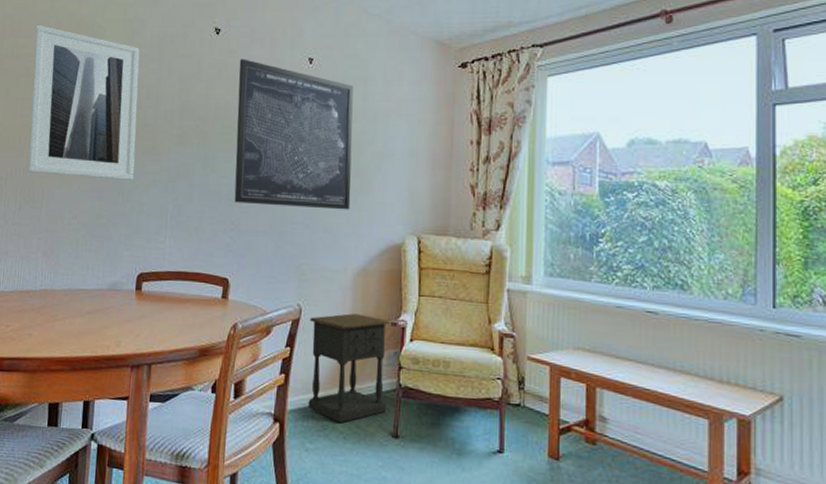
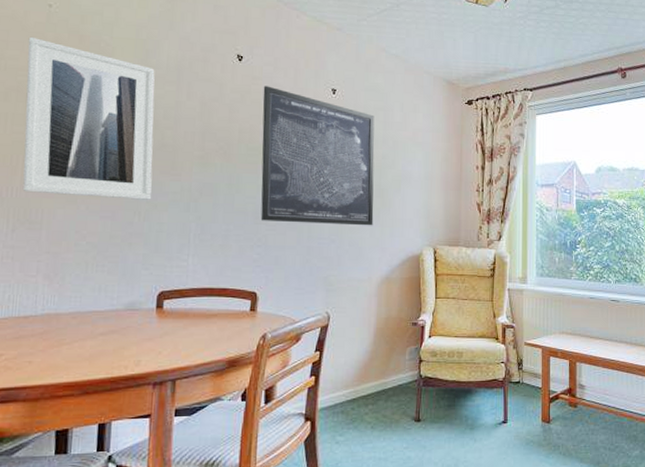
nightstand: present [307,313,390,424] -> none [337,317,411,415]

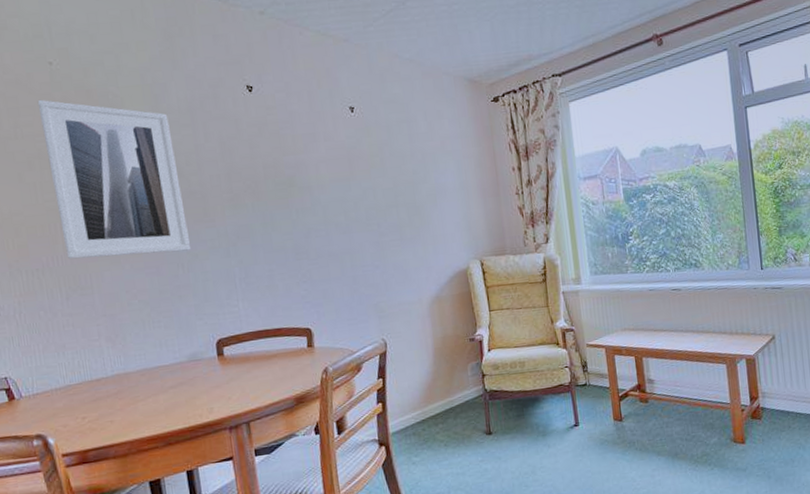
wall art: present [260,86,375,226] -> none [279,114,415,256]

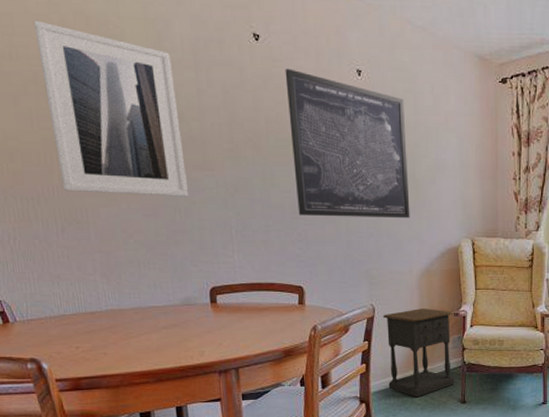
wall art: none [279,114,415,256] -> present [285,68,410,219]
nightstand: none [395,336,477,434] -> present [383,308,454,398]

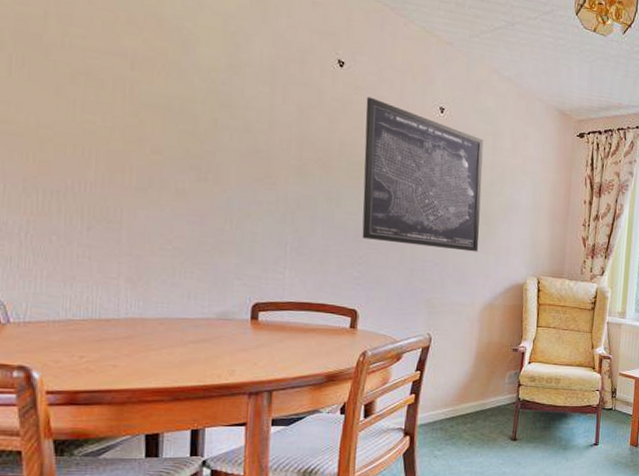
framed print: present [33,20,189,197] -> none [96,13,246,208]
nightstand: present [383,308,454,398] -> none [436,341,512,433]

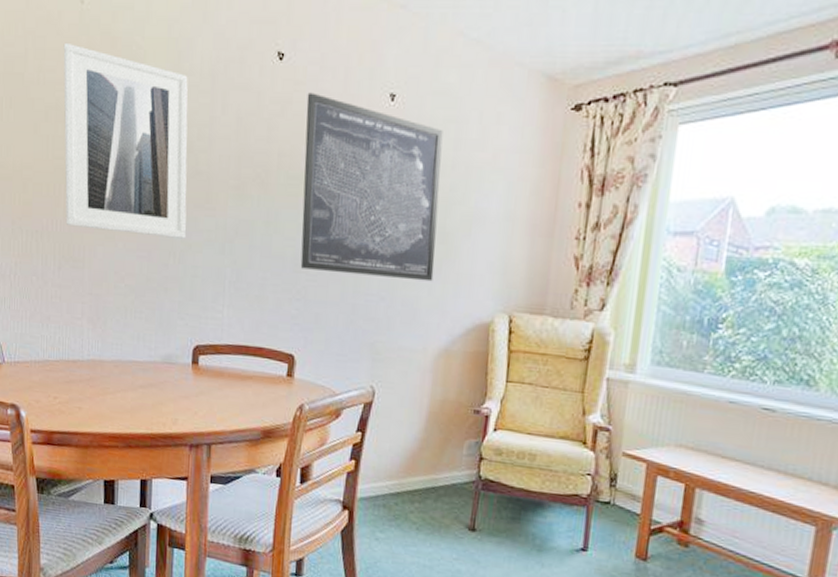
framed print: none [96,13,246,208] -> present [63,42,188,239]

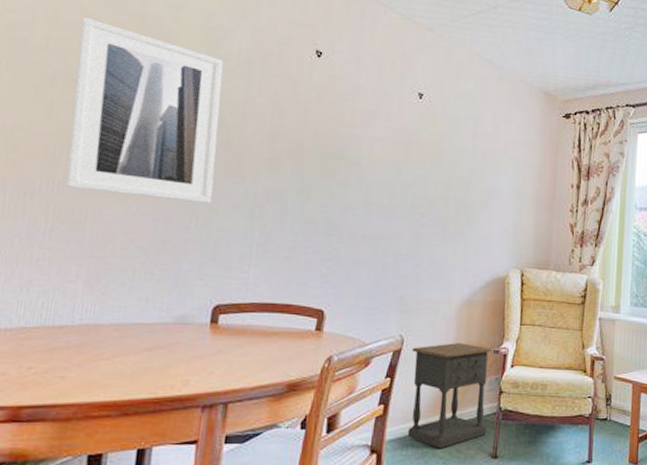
wall art: present [300,92,443,282] -> none [332,85,464,244]
nightstand: none [379,398,472,514] -> present [407,343,492,449]

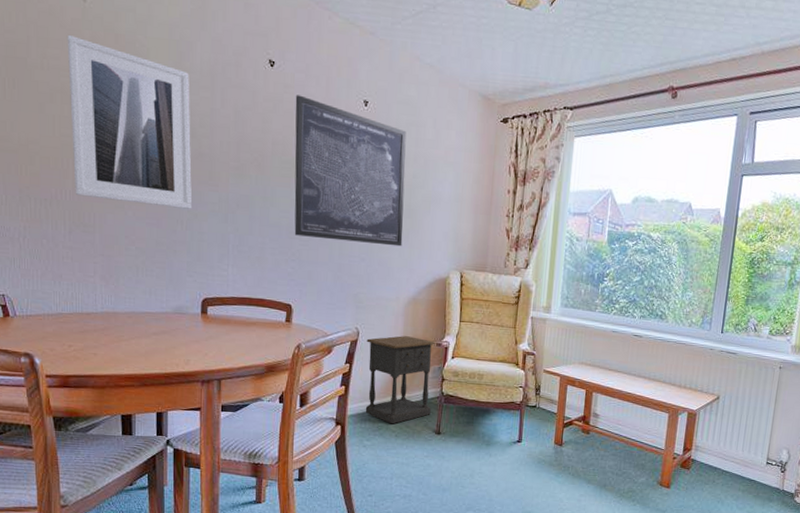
wall art: none [332,85,464,244] -> present [294,95,407,247]

